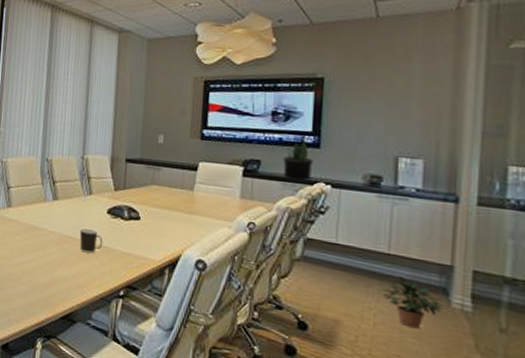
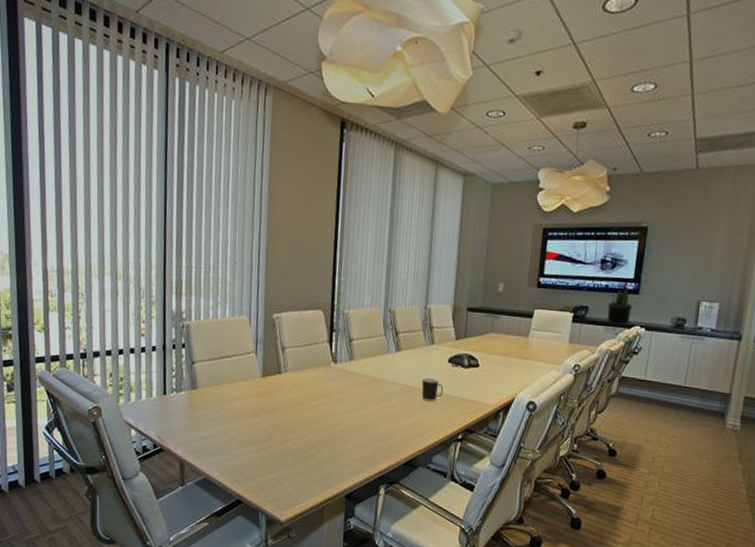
potted plant: present [382,275,445,329] -> none [675,404,721,448]

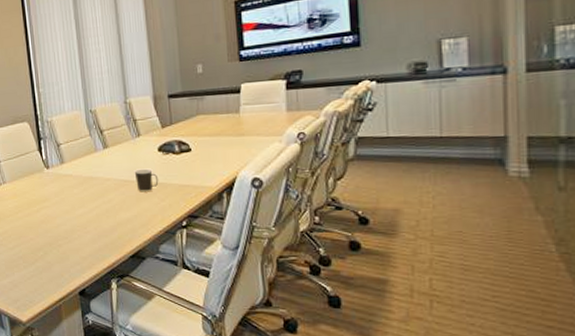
planter: present [607,288,633,324] -> none [324,42,356,82]

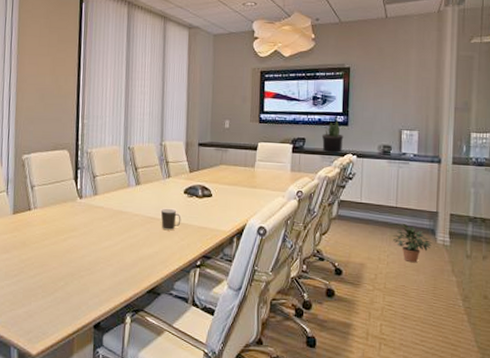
planter: none [324,42,356,82] -> present [321,120,344,153]
potted plant: none [438,155,502,203] -> present [392,223,433,263]

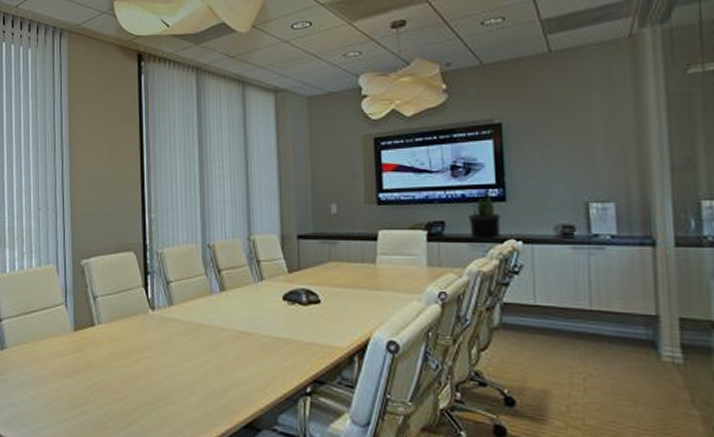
mug: present [160,208,181,231] -> none [254,319,282,348]
potted plant: present [392,223,433,263] -> none [589,332,655,389]

